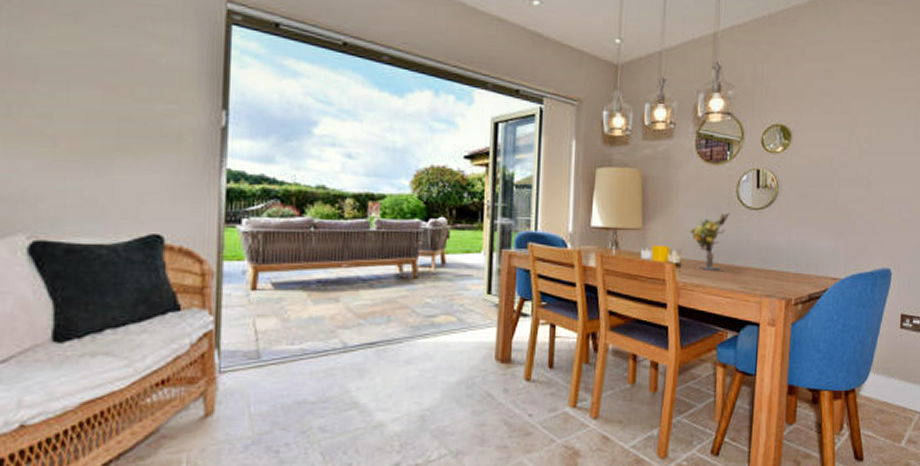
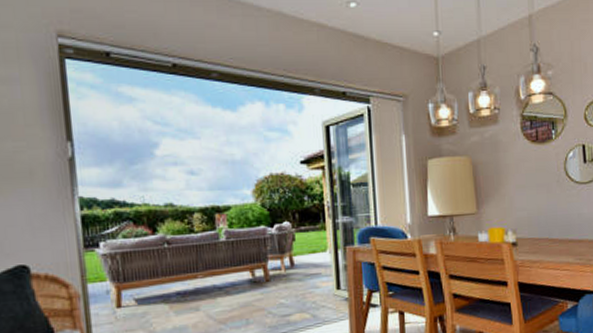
bouquet: present [689,212,730,270] -> none [522,189,560,246]

